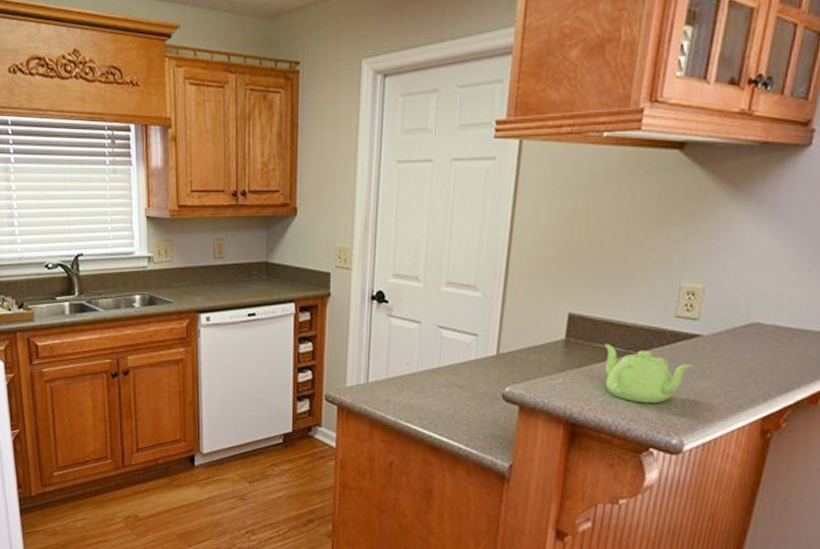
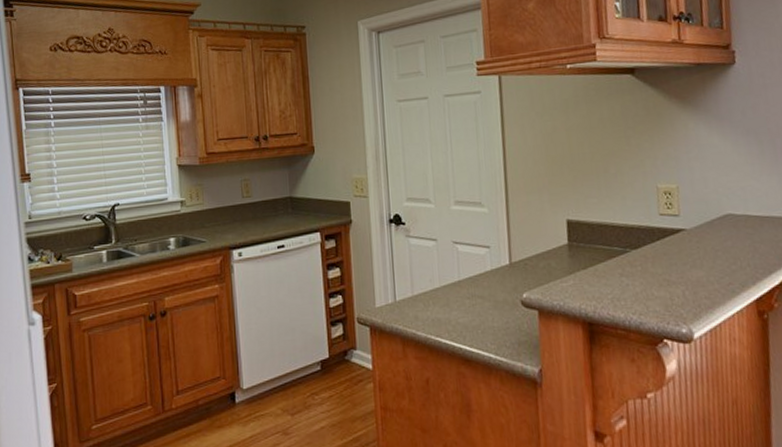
teapot: present [605,343,694,404] -> none [604,243,685,297]

